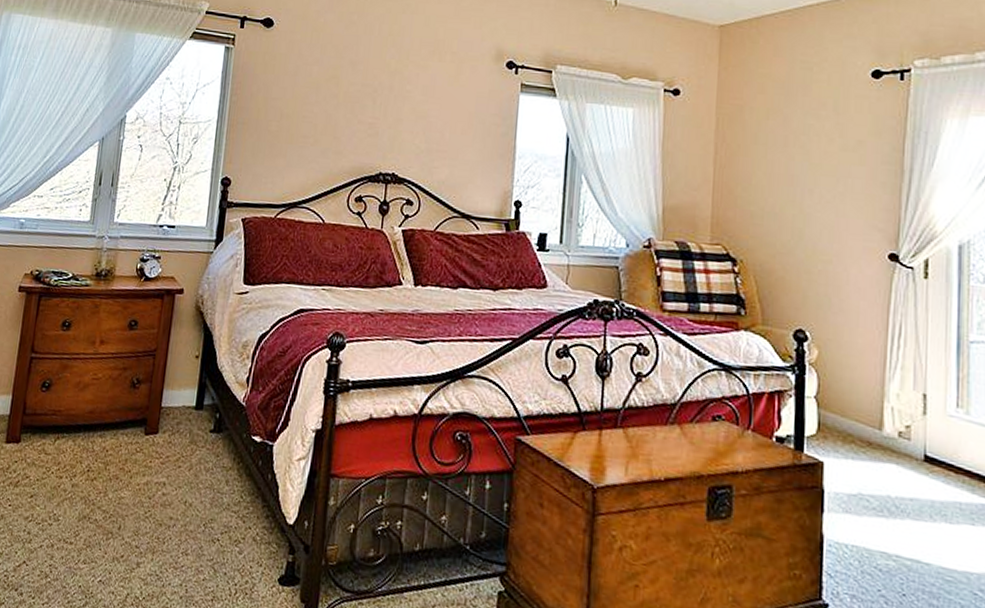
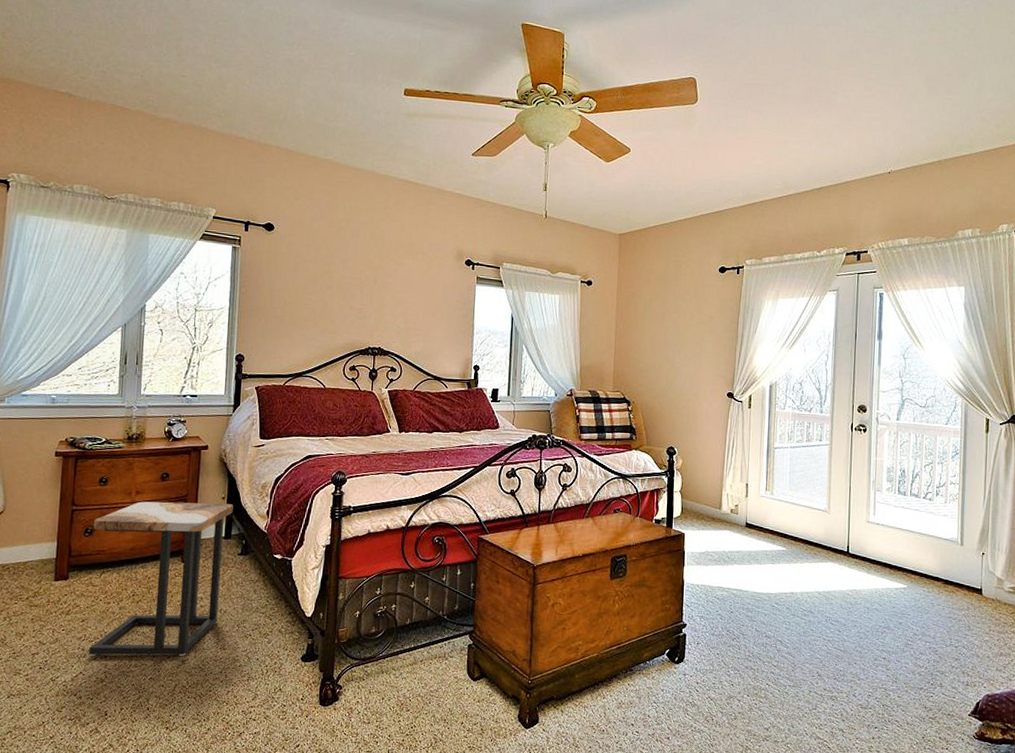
side table: none [35,353,208,557] -> present [89,501,233,656]

